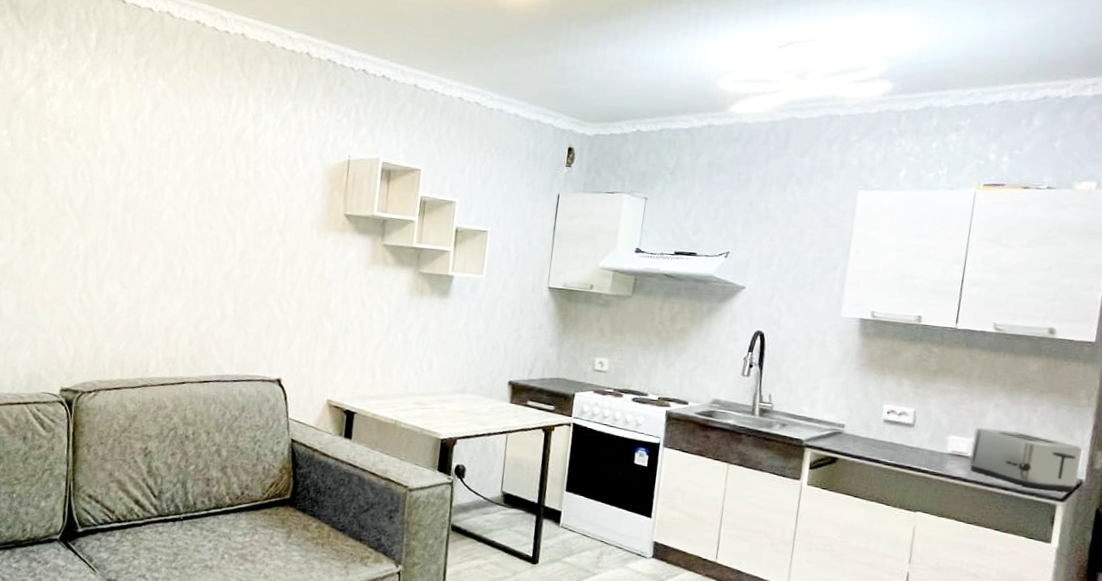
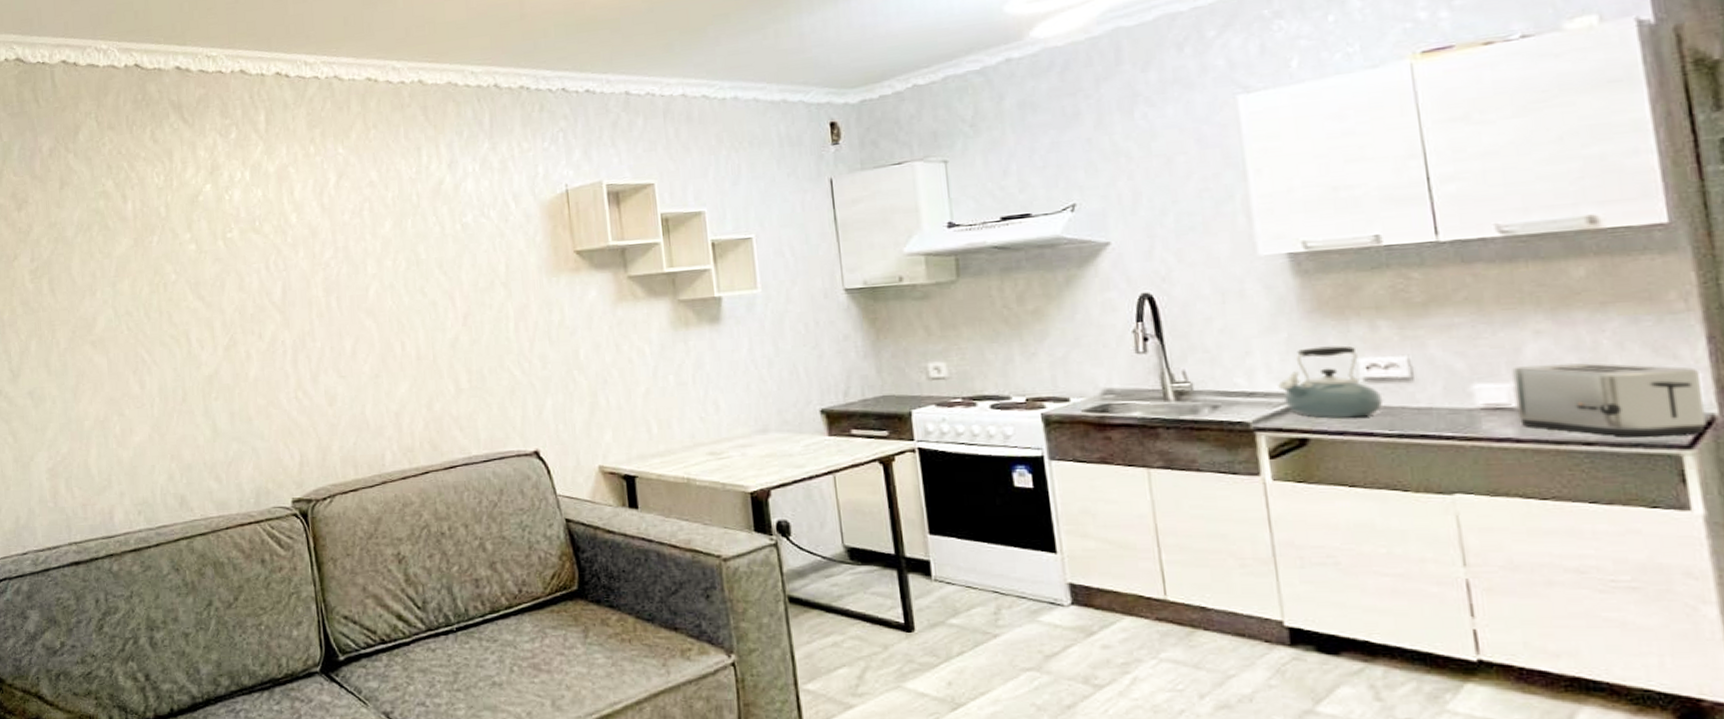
kettle: none [828,391,892,448] -> present [1278,345,1384,418]

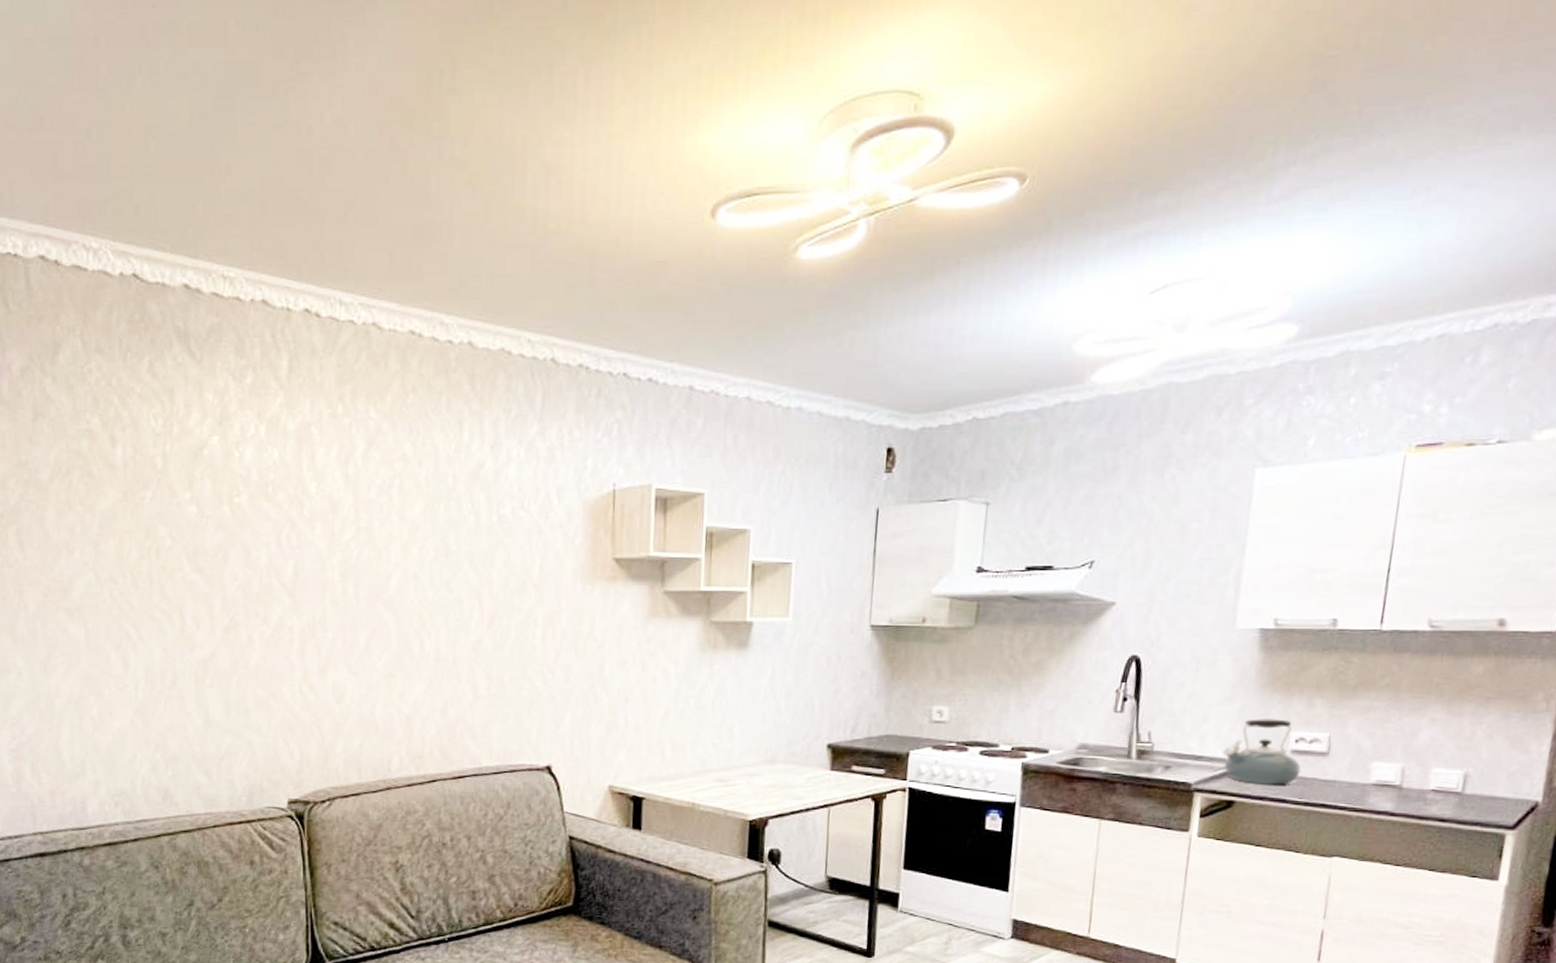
toaster: present [1512,363,1707,438] -> none [1397,749,1538,818]

